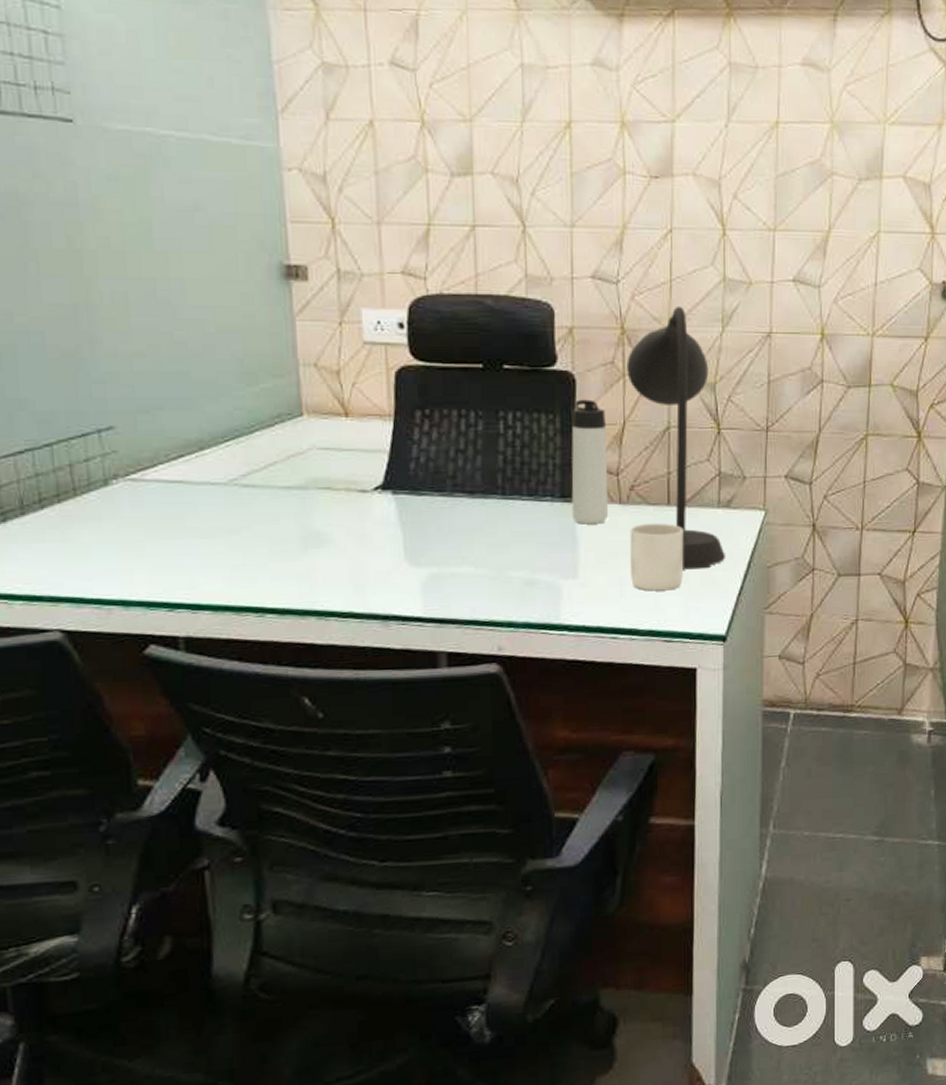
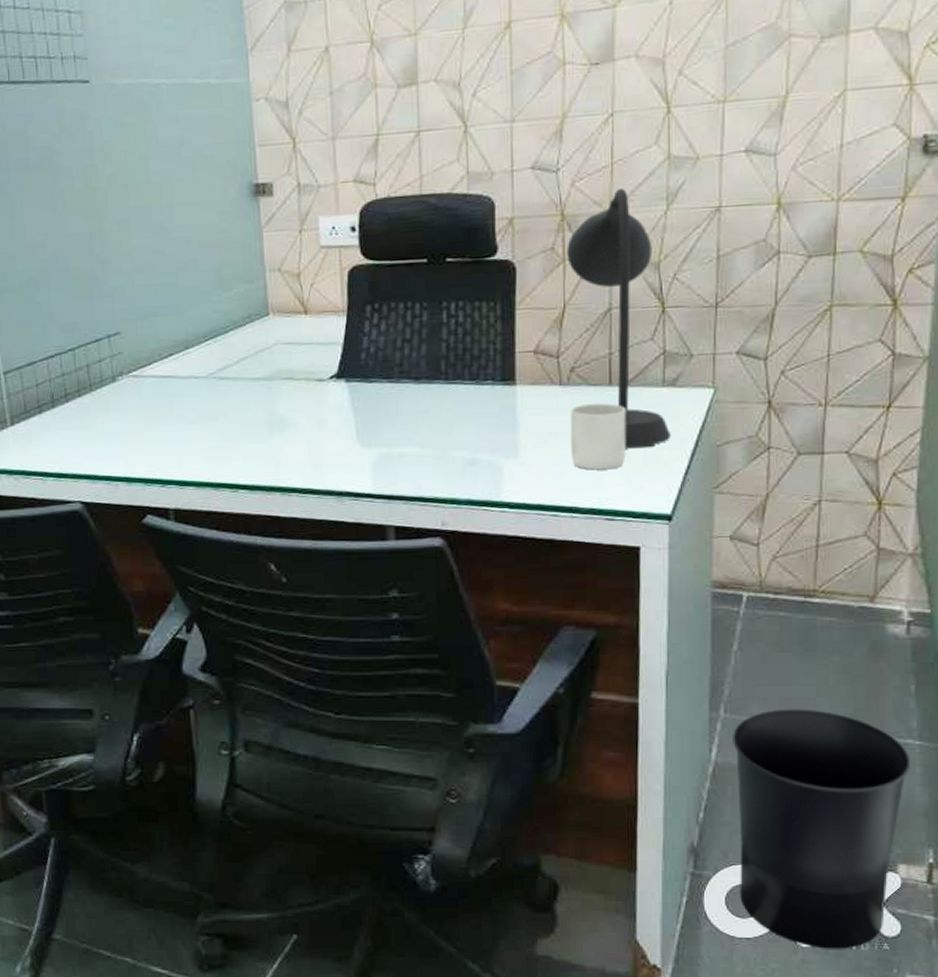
thermos bottle: present [571,399,609,524] -> none [512,286,549,406]
waste bin: none [781,818,931,1045] -> present [733,708,911,949]

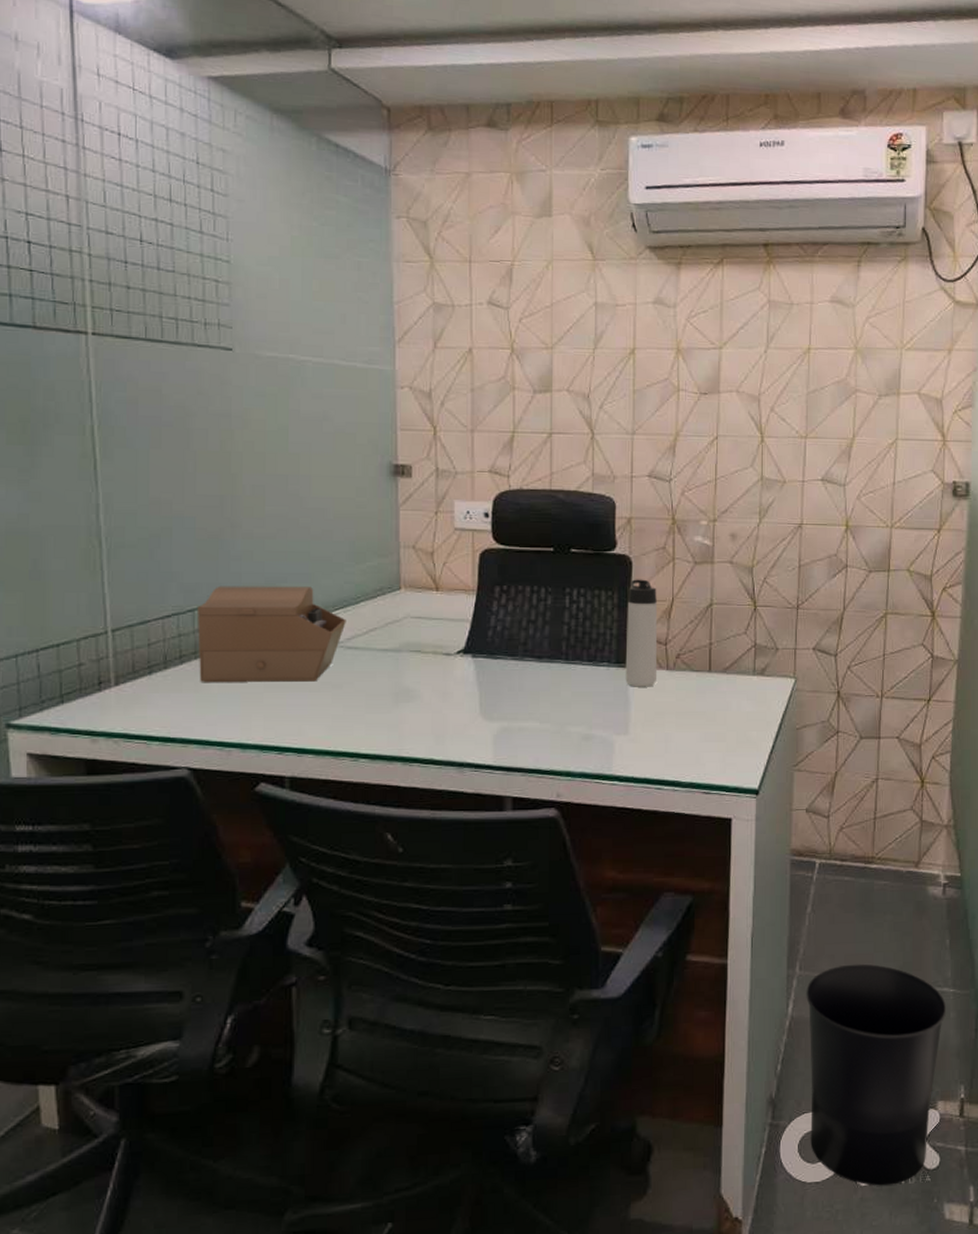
sewing box: none [76,318,217,419] -> present [196,586,346,682]
thermos bottle: none [512,286,549,406] -> present [625,579,658,687]
desk lamp: present [567,189,671,449] -> none [676,501,759,729]
mug: present [570,403,627,470] -> none [675,687,723,748]

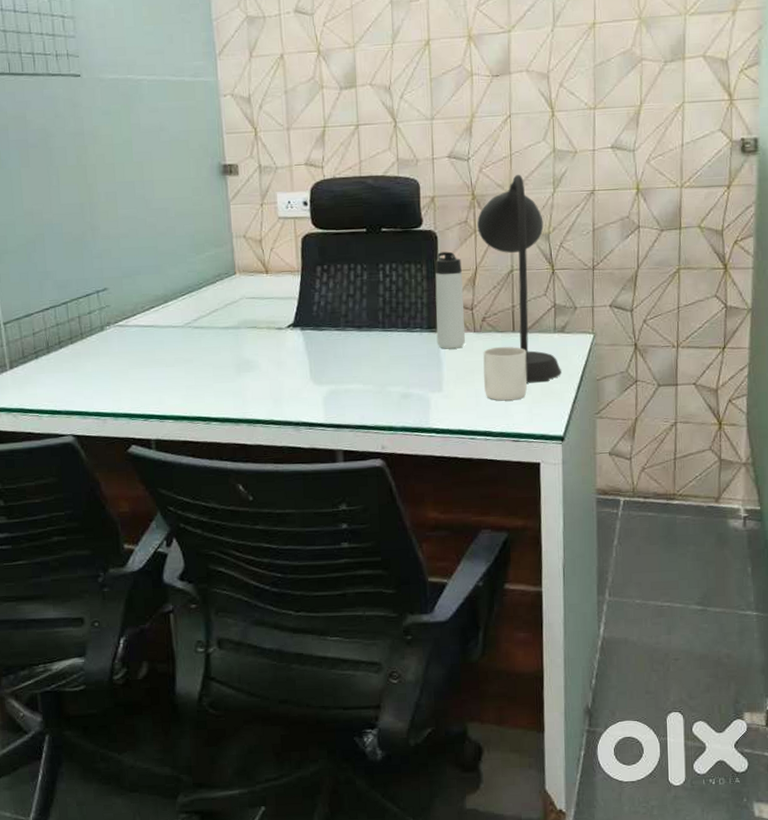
sewing box: present [196,586,346,682] -> none [69,276,192,363]
mug: none [675,687,723,748] -> present [483,346,528,401]
desk lamp: none [676,501,759,729] -> present [477,175,561,383]
waste bin: present [806,963,947,1186] -> none [616,590,751,786]

